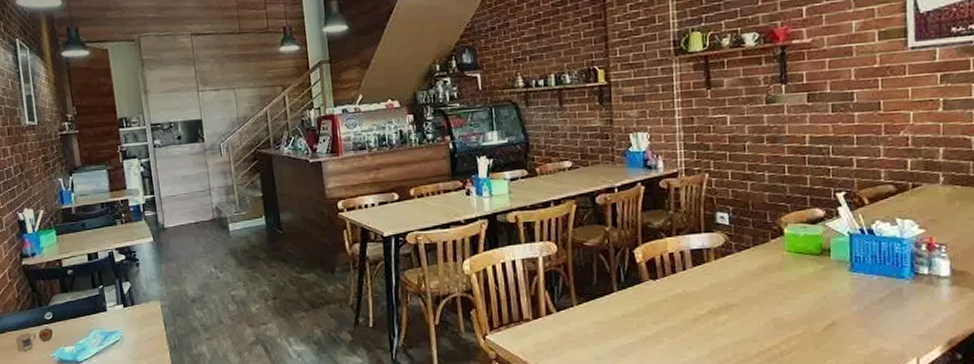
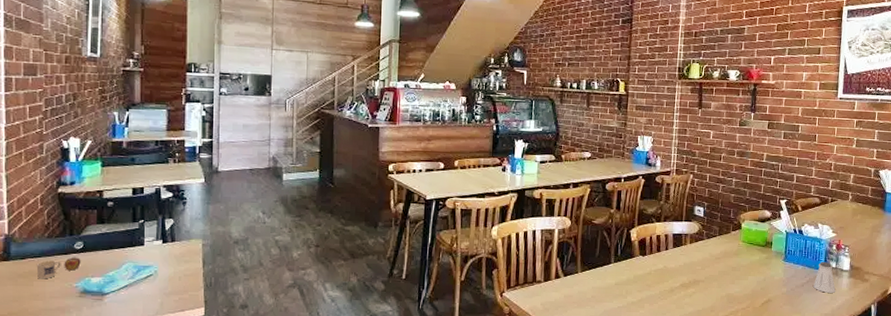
saltshaker: none [897,267,931,308] -> present [813,261,836,293]

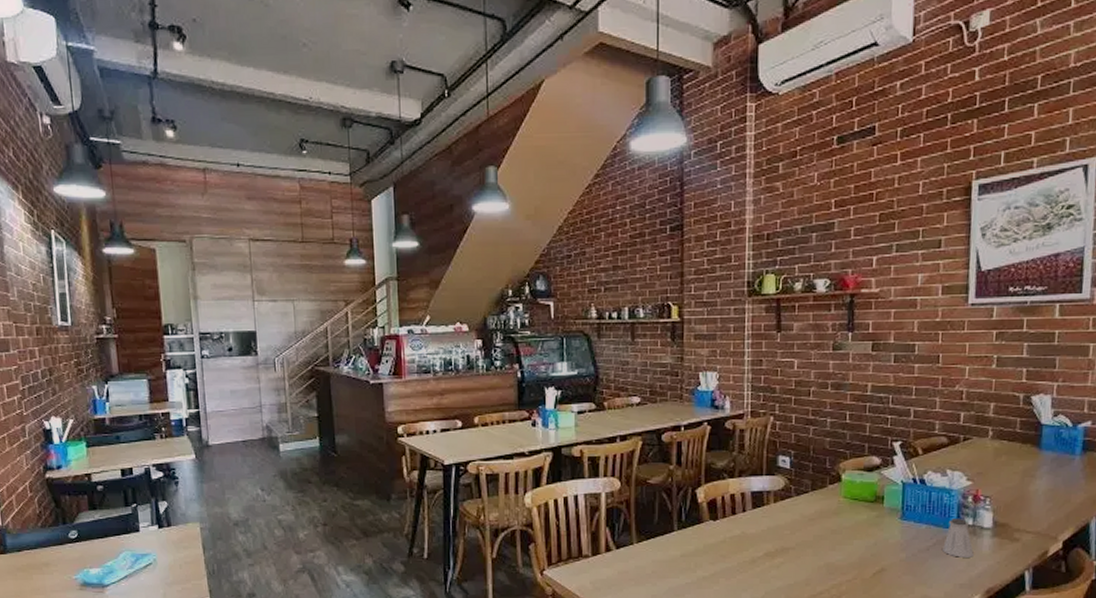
mug: present [36,257,81,279] -> none [33,548,78,572]

